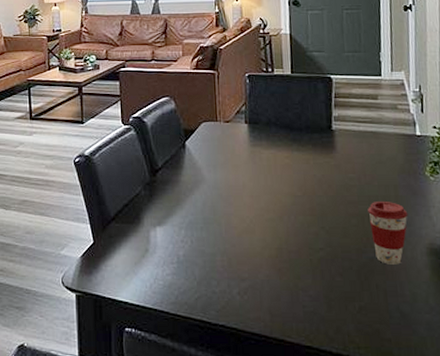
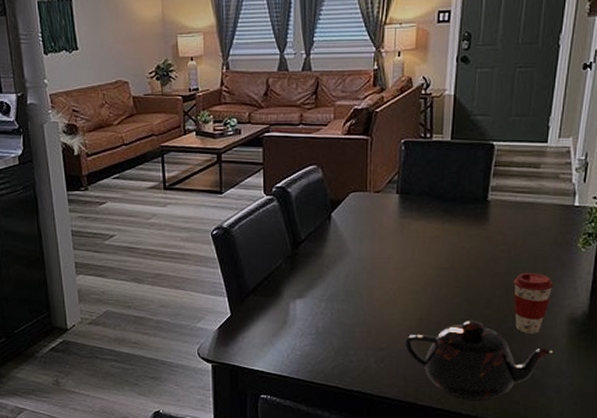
teapot: none [266,249,420,338] -> present [404,320,555,401]

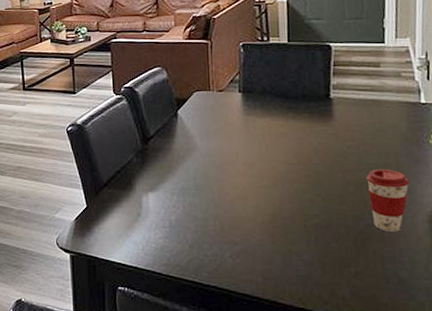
teapot: present [404,320,555,401] -> none [259,216,420,302]

